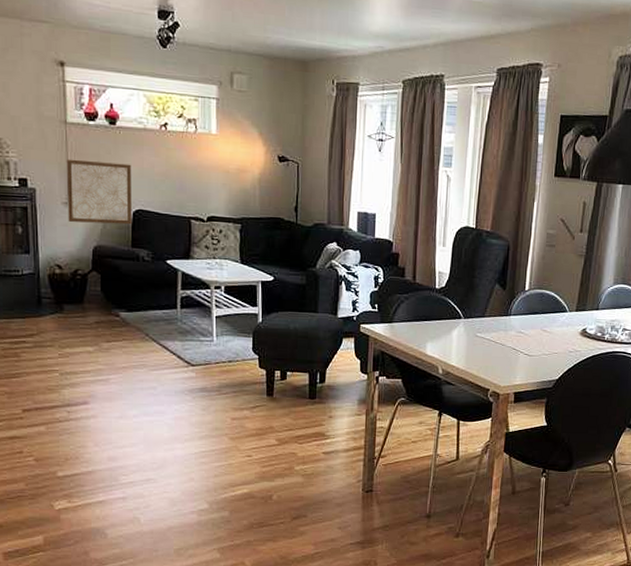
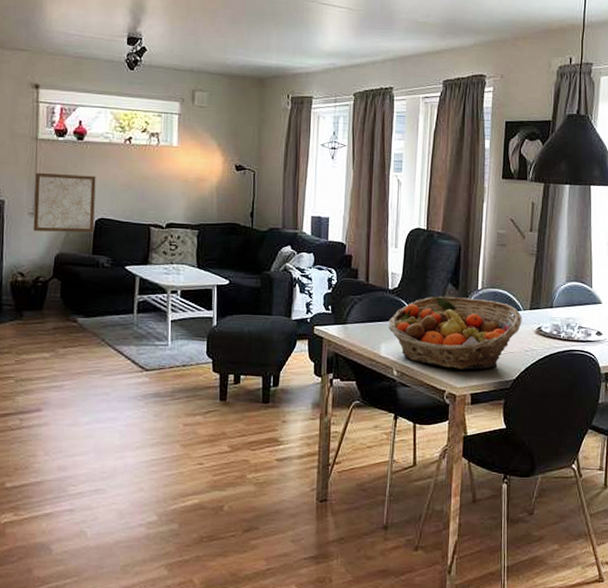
fruit basket: none [435,296,568,369] -> present [389,296,522,370]

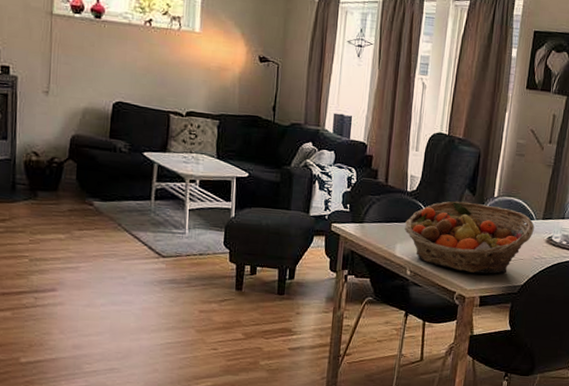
wall art: present [33,172,96,233] -> none [47,49,114,116]

